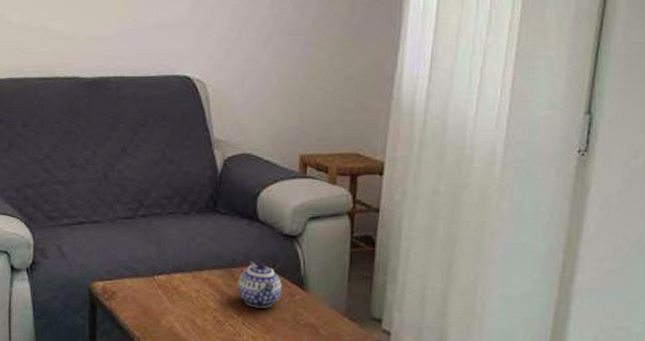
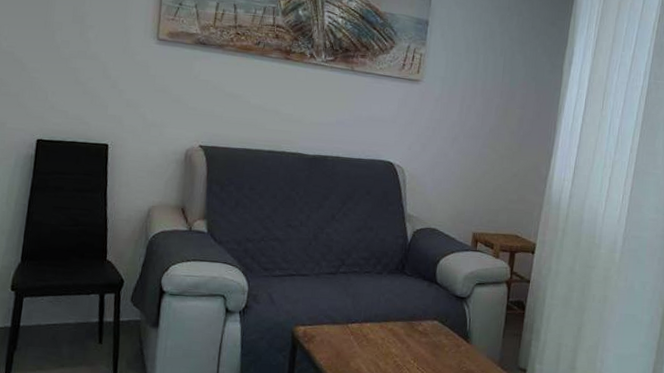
teapot: present [238,261,282,308] -> none [415,316,451,356]

